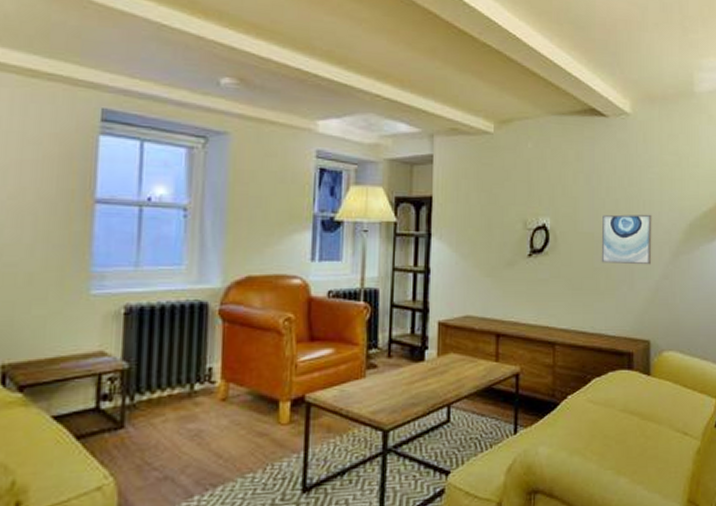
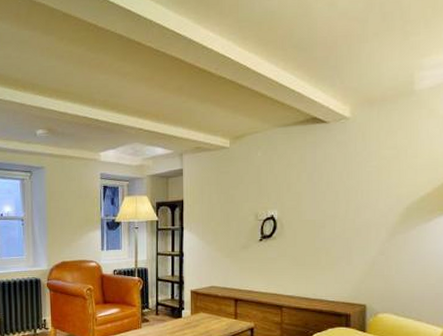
wall art: present [601,214,652,265] -> none [322,201,369,244]

